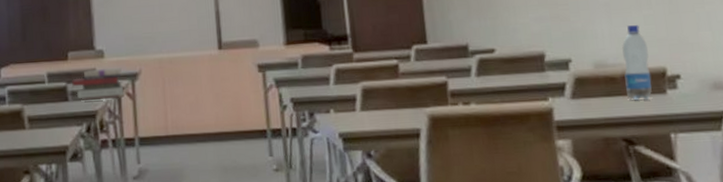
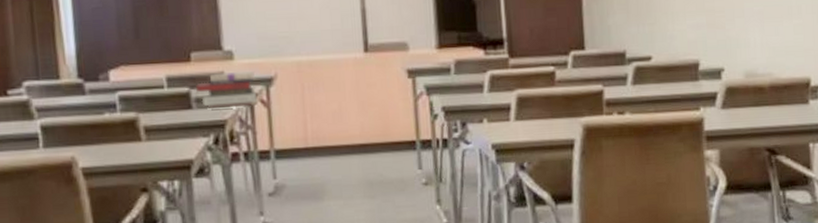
bottle: present [622,25,652,101] -> none [772,34,797,111]

